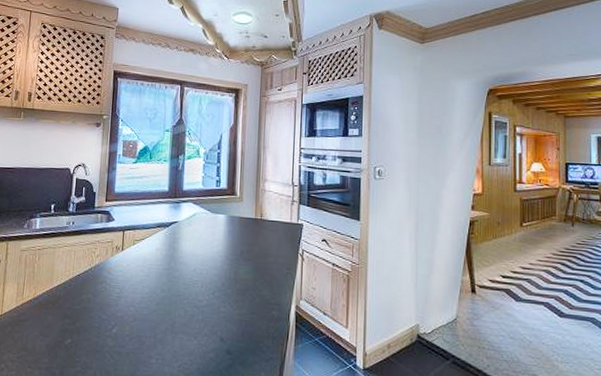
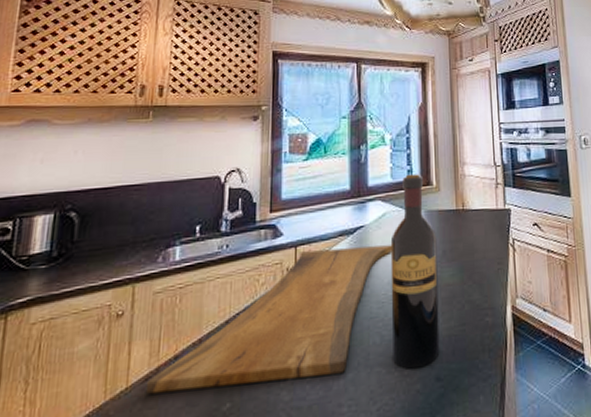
cutting board: none [13,235,199,333] -> present [145,245,392,394]
wine bottle: none [193,184,237,341] -> present [390,174,440,369]

